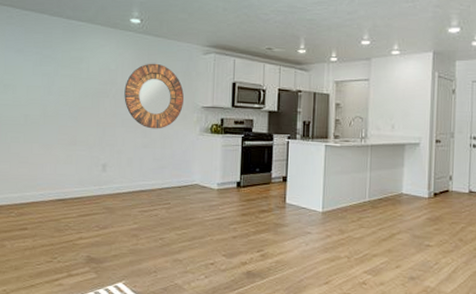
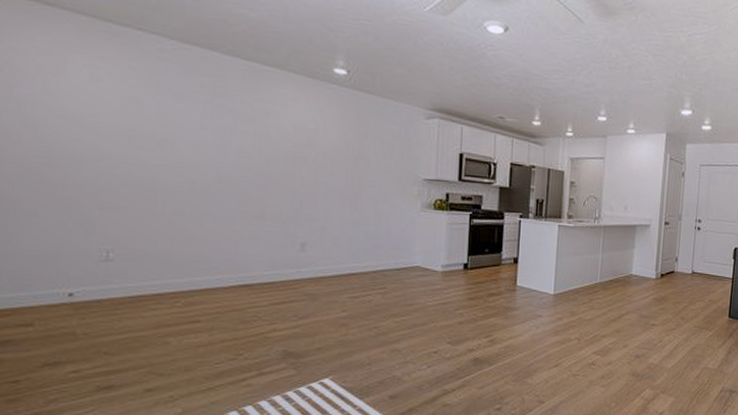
home mirror: present [124,63,184,129] -> none [327,124,402,203]

